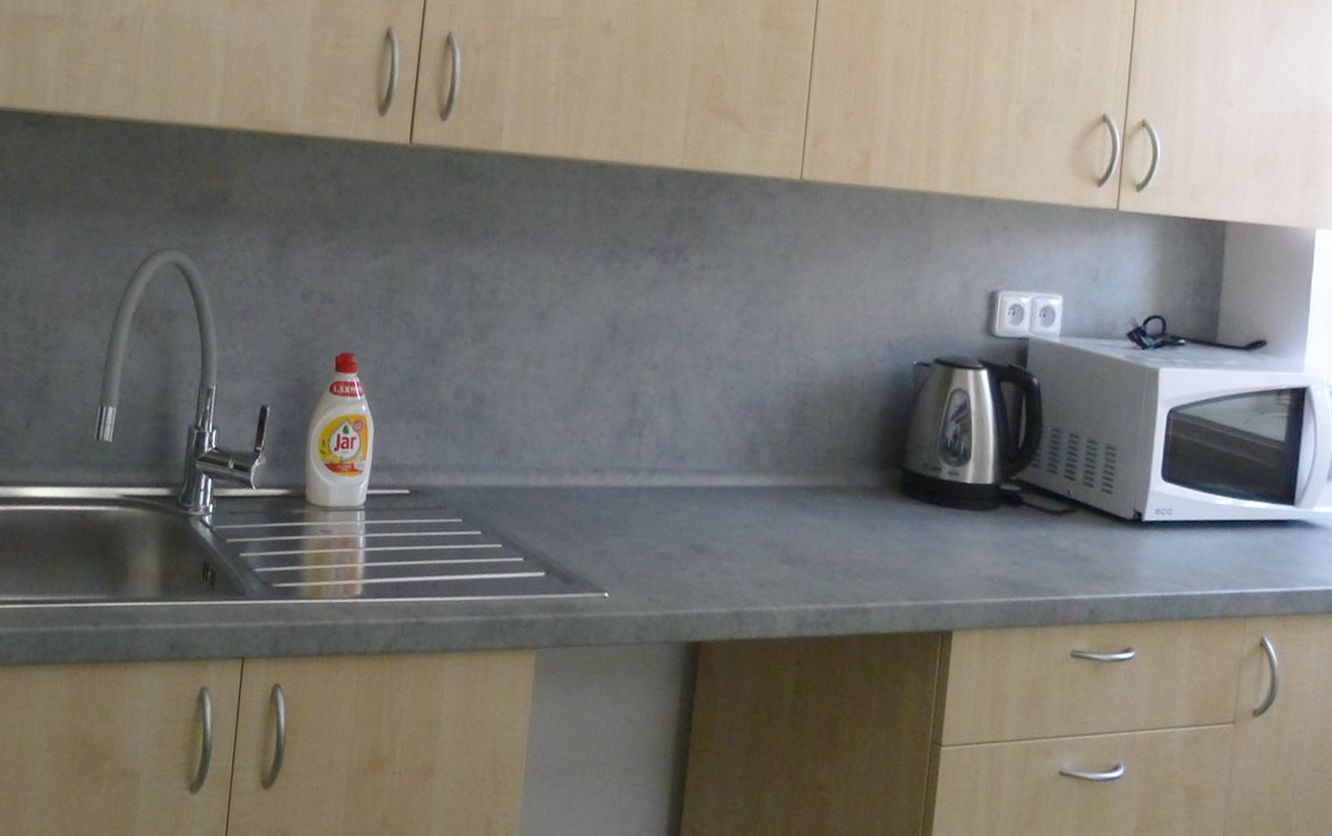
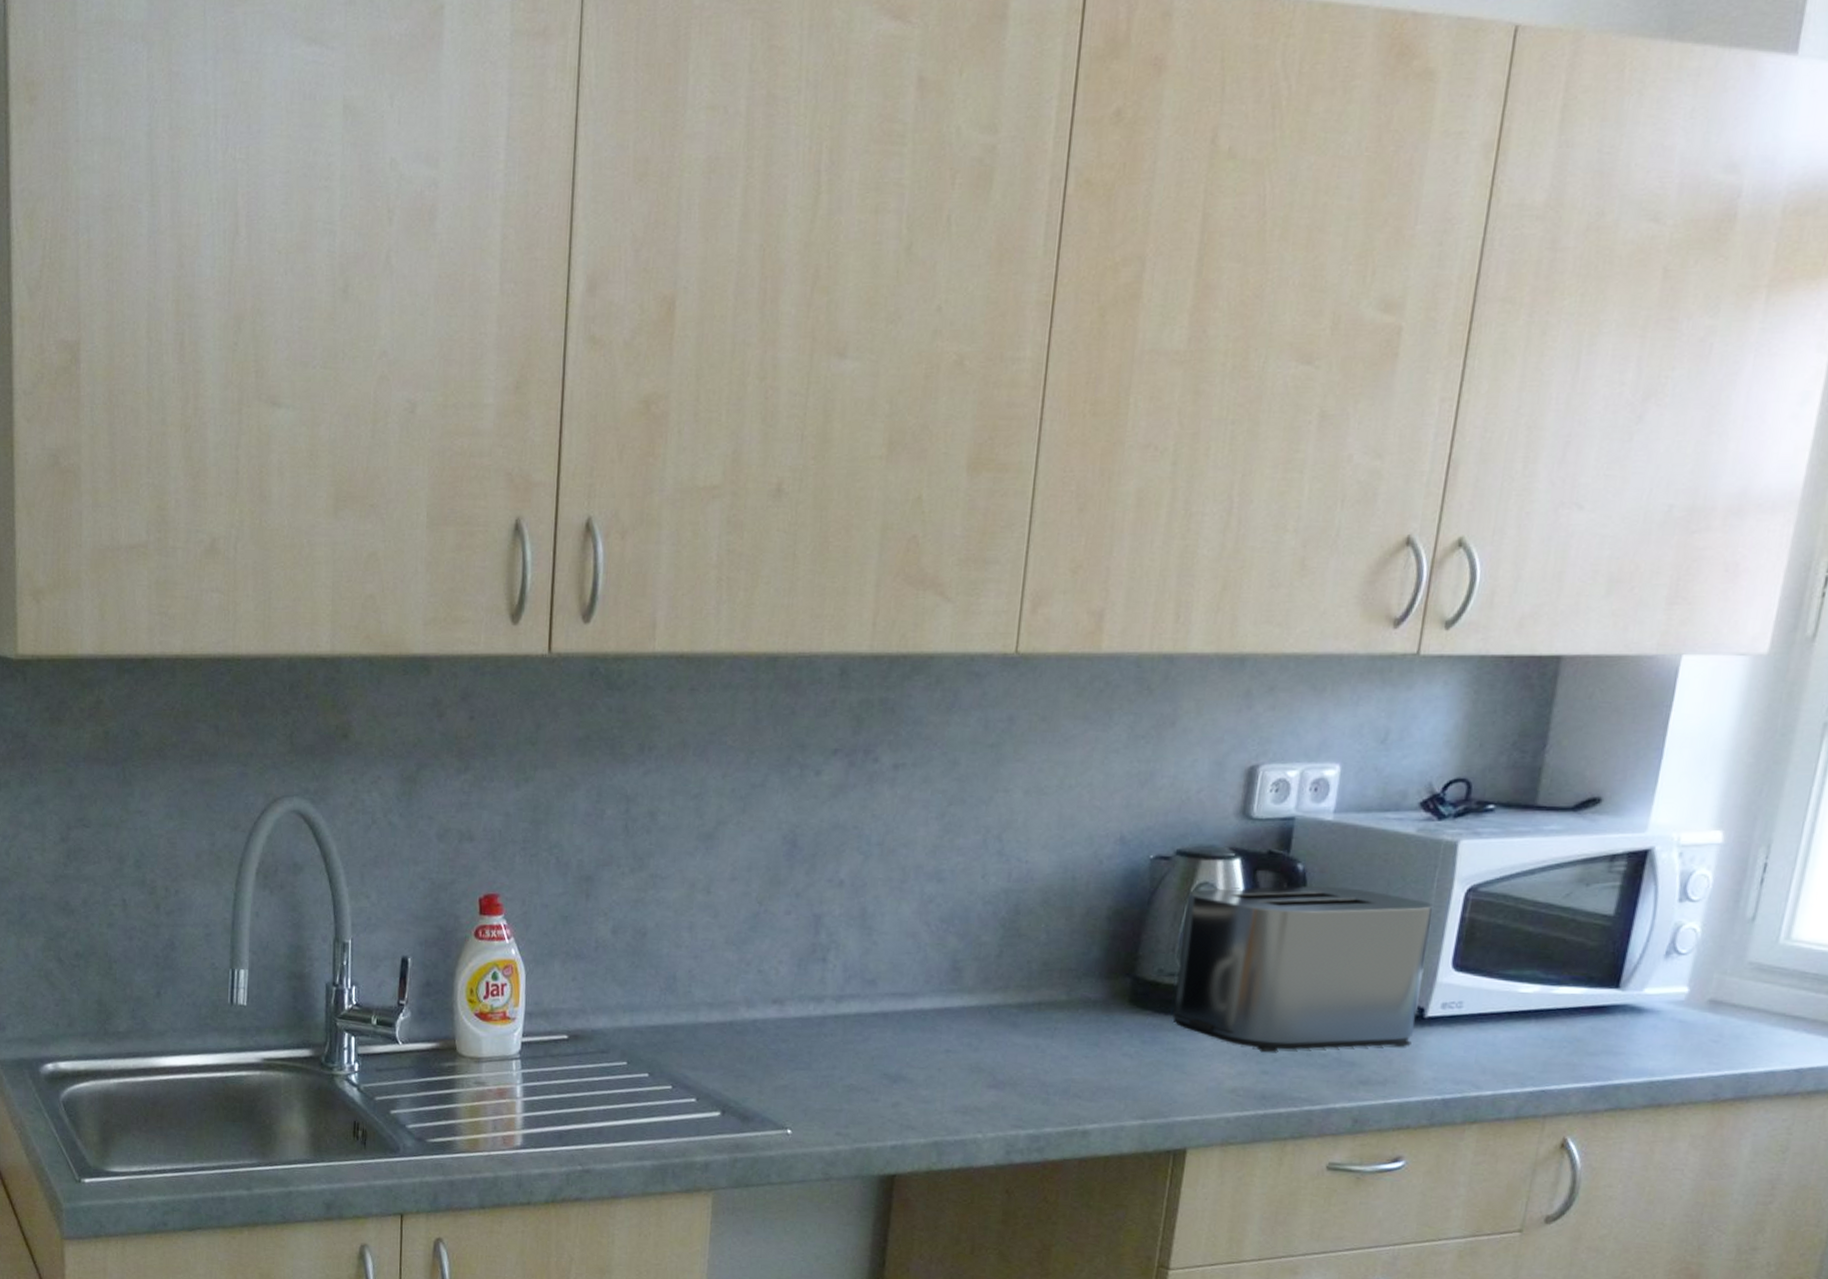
toaster: none [936,394,1143,546] -> present [1171,886,1434,1052]

